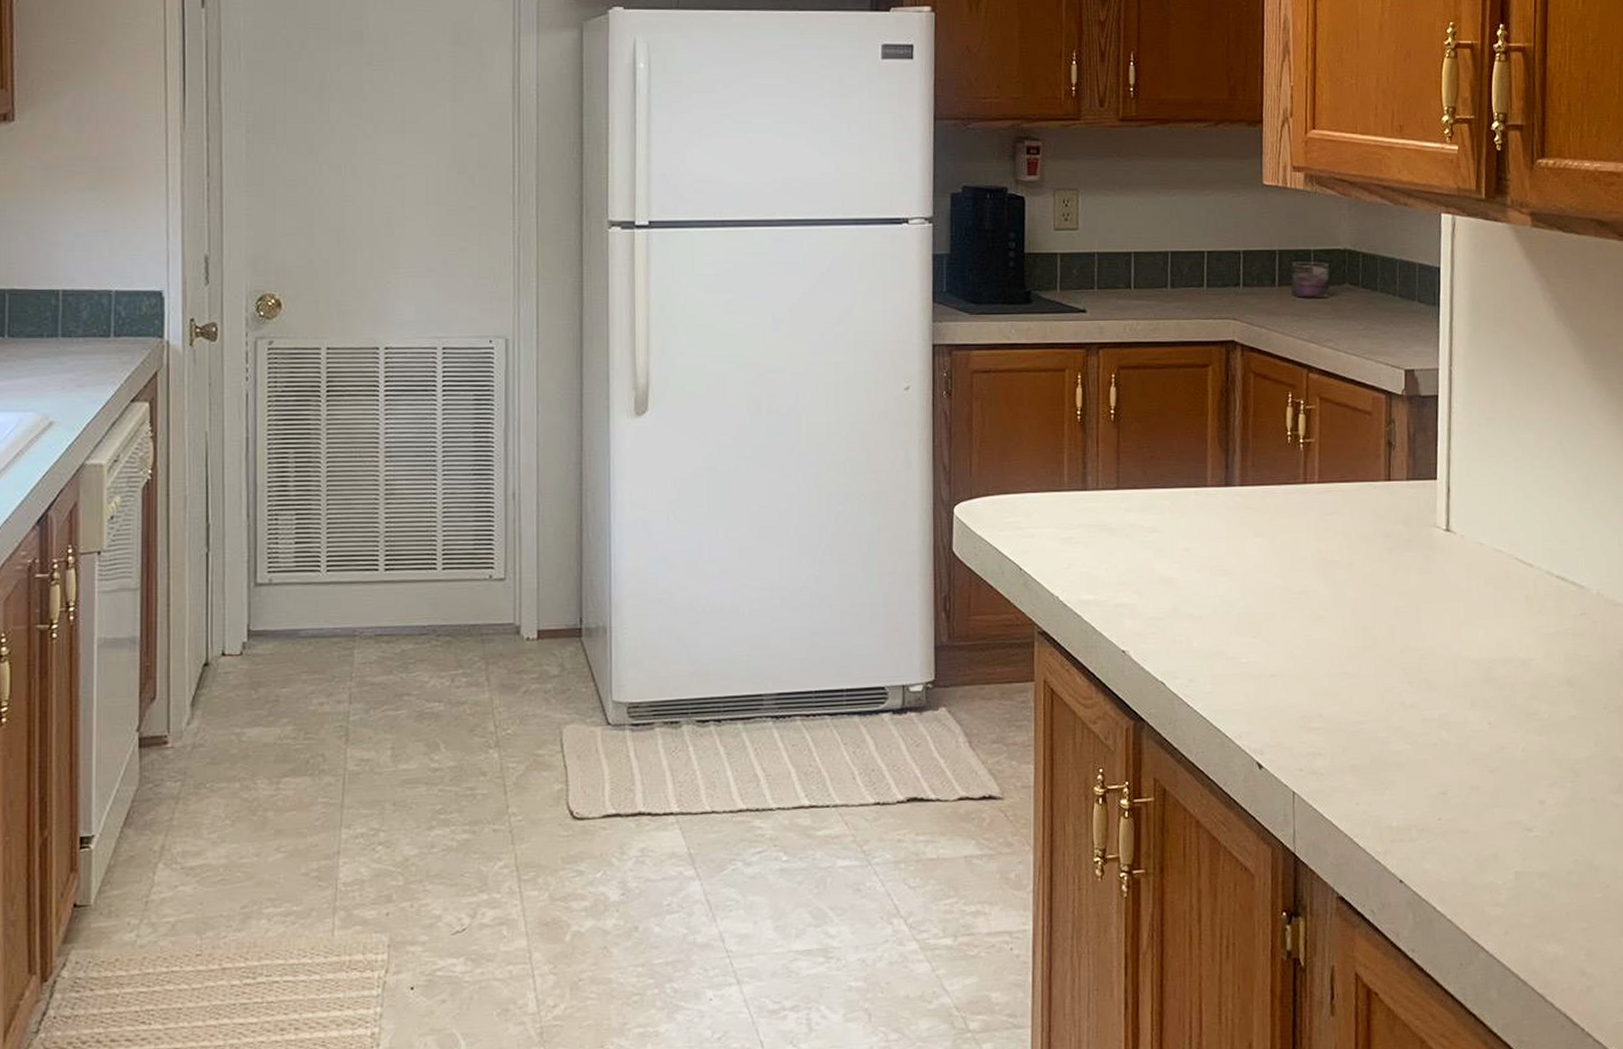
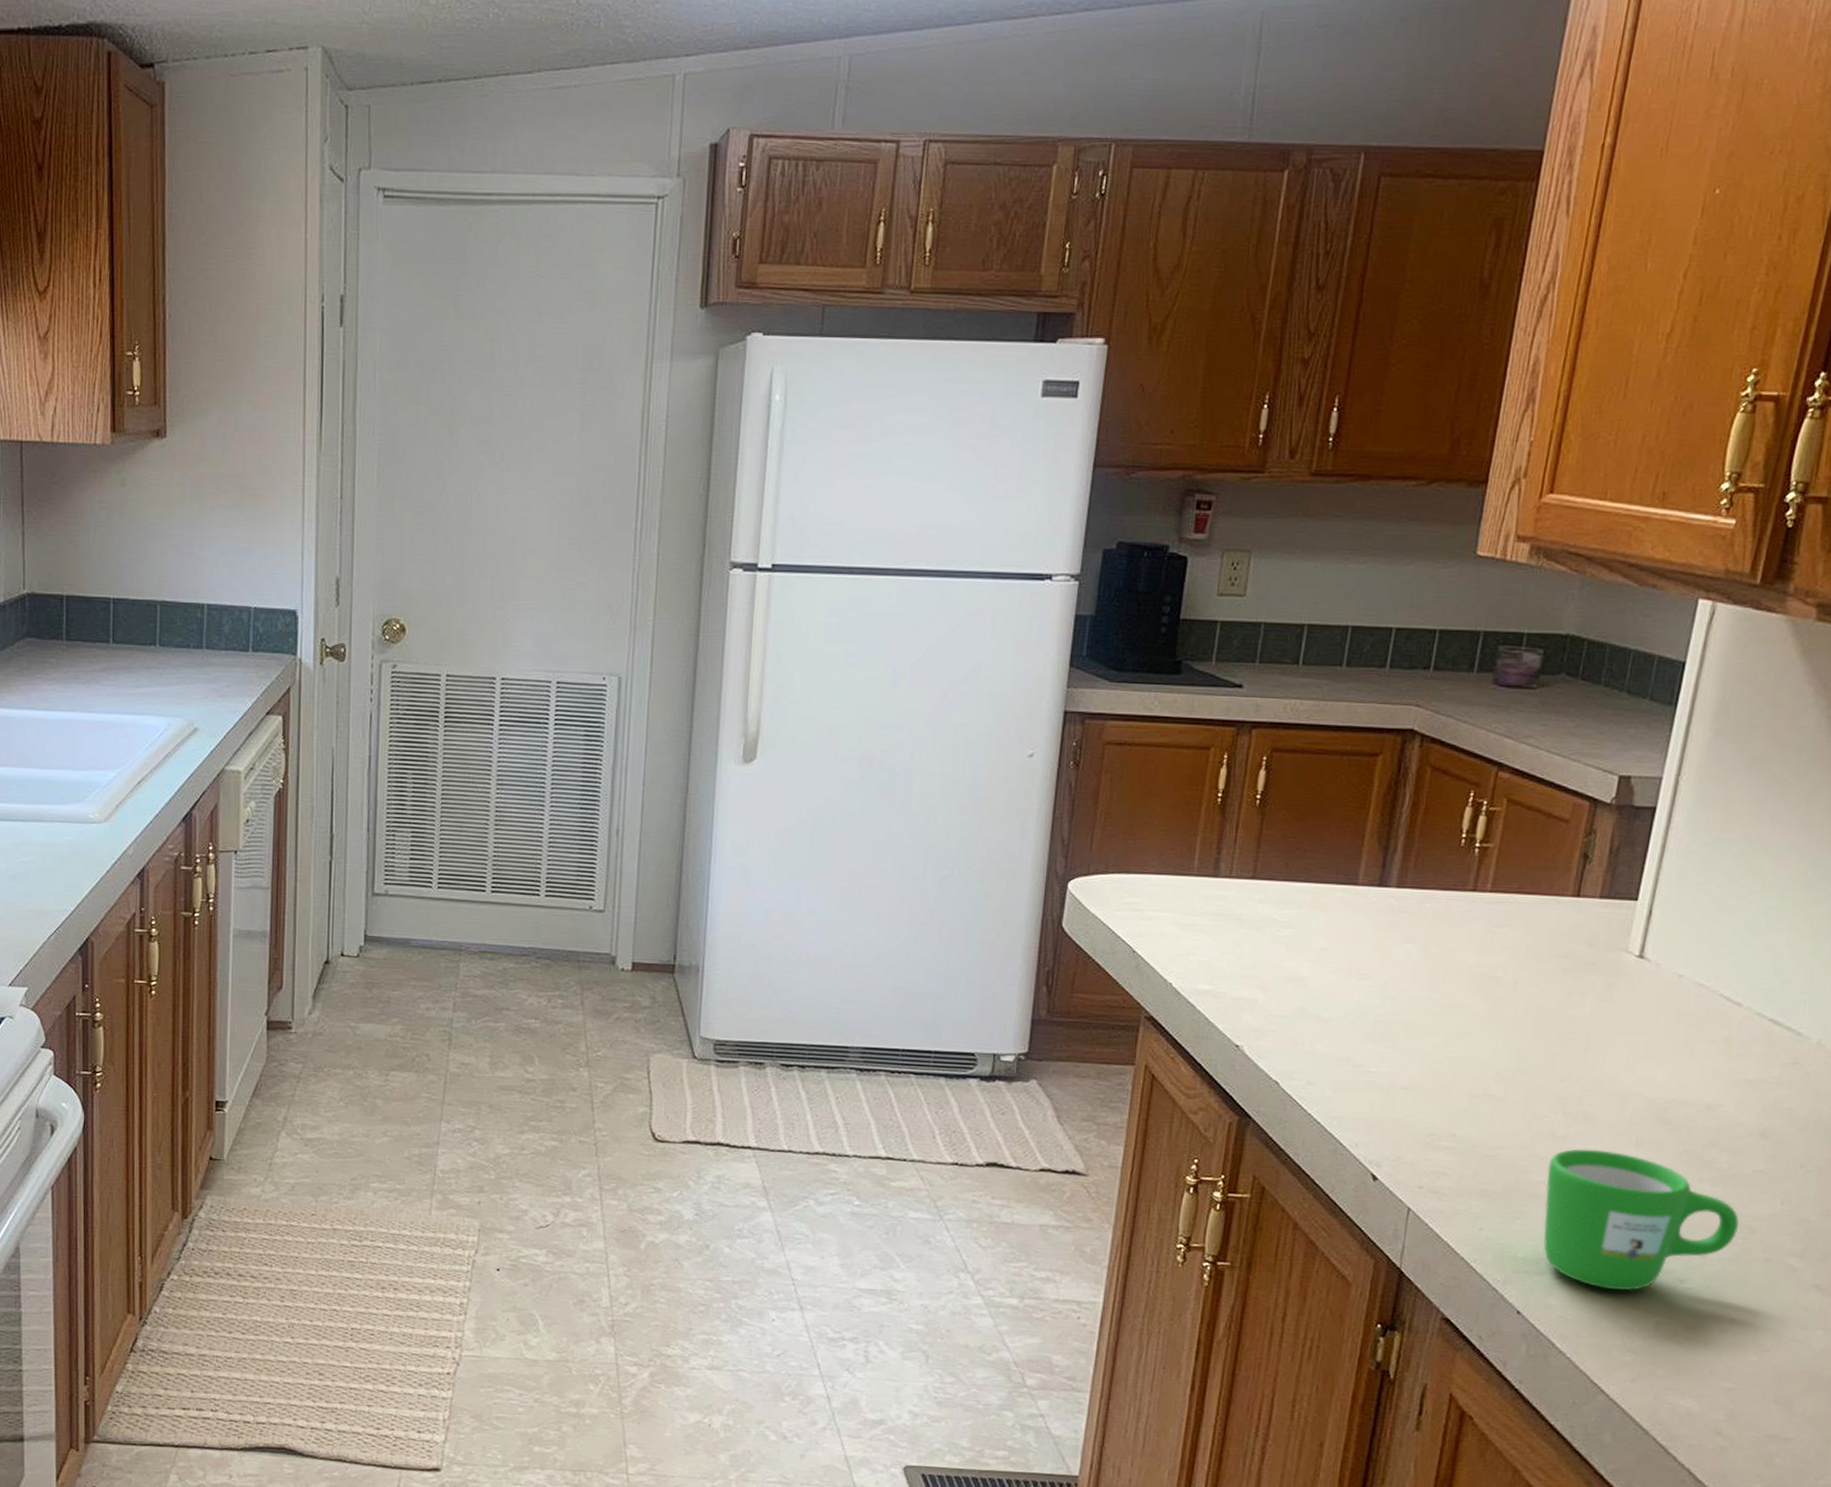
mug: none [1404,713,1565,847] -> present [1543,1148,1739,1291]

